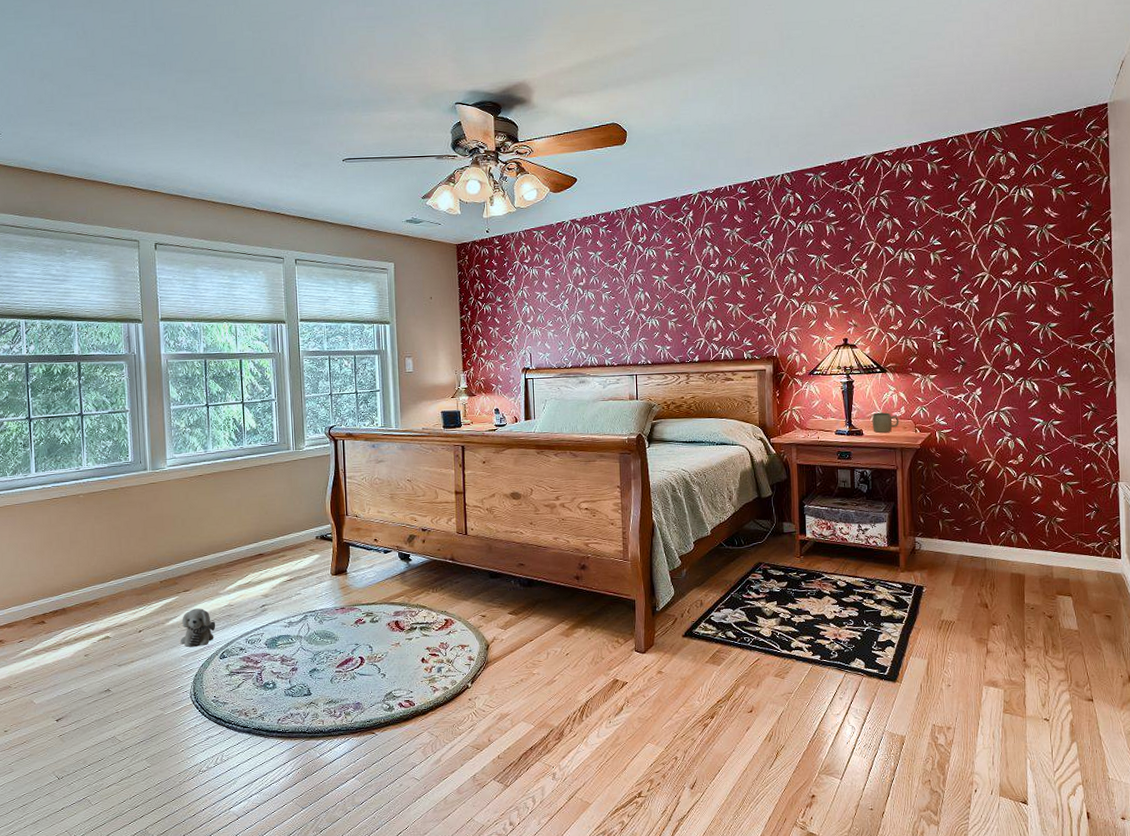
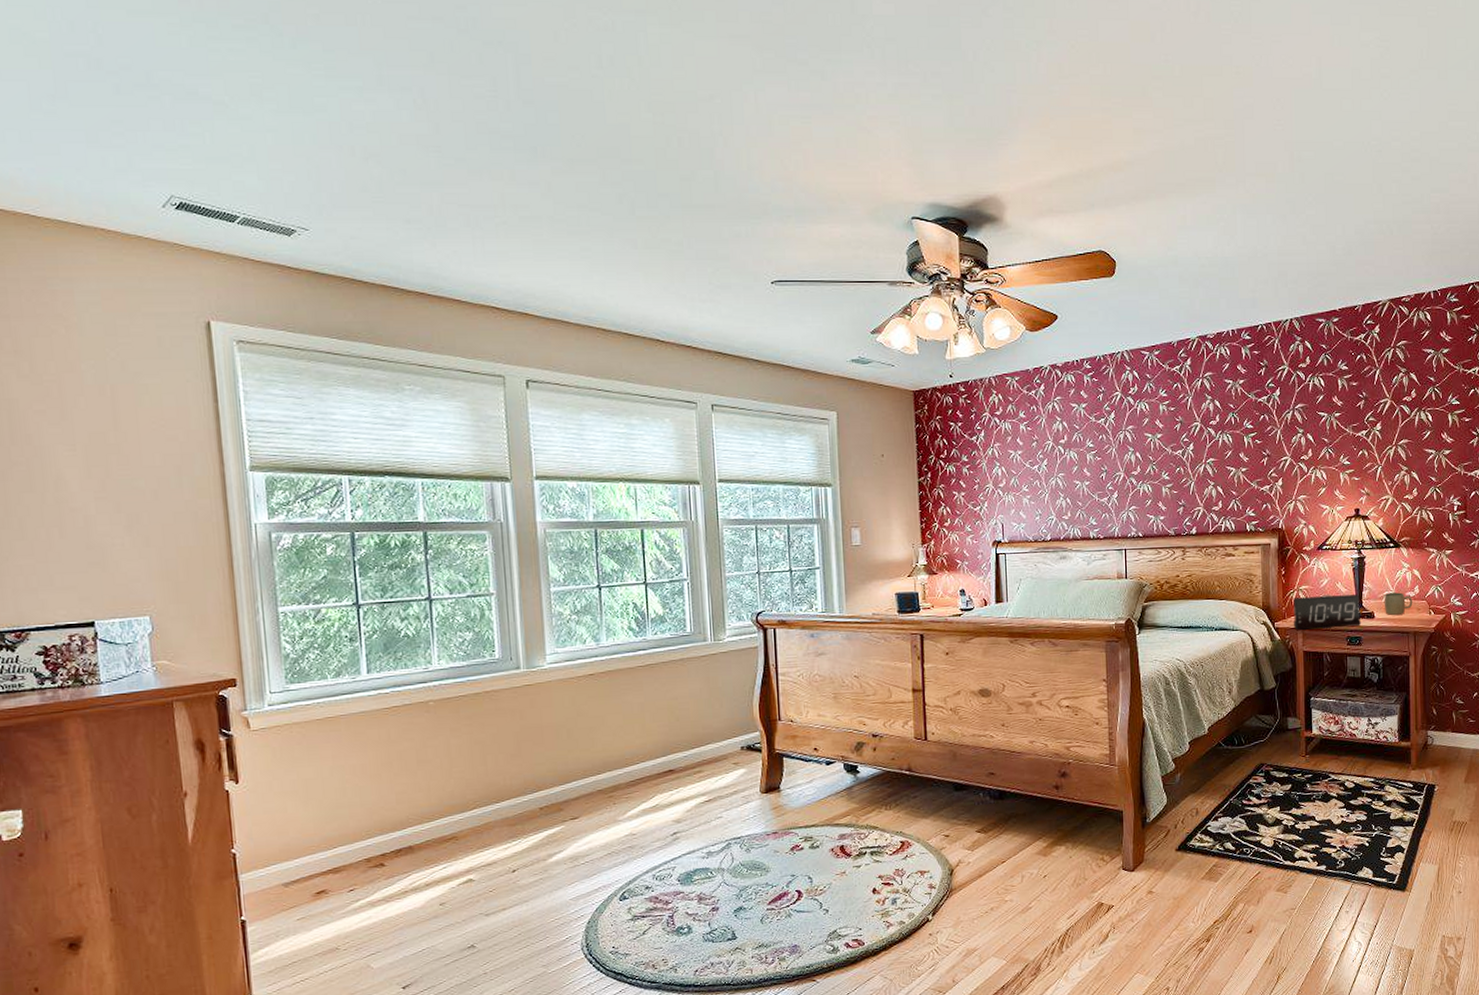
plush toy: present [180,608,216,648] -> none [567,839,614,889]
alarm clock: none [787,413,850,445] -> present [1293,593,1361,630]

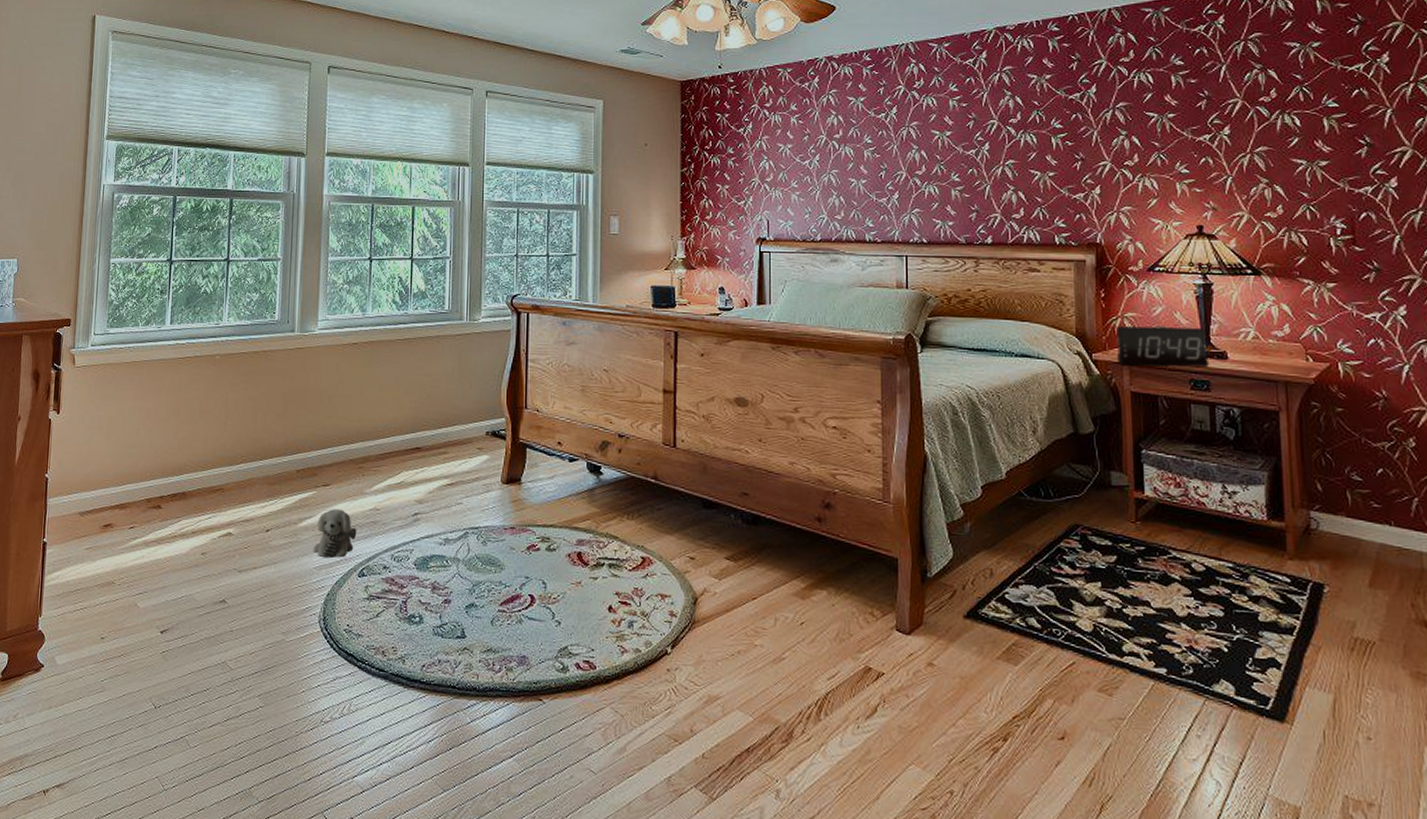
plush toy: none [567,839,614,889] -> present [313,509,357,558]
mug: present [1384,592,1413,615] -> none [1240,330,1282,358]

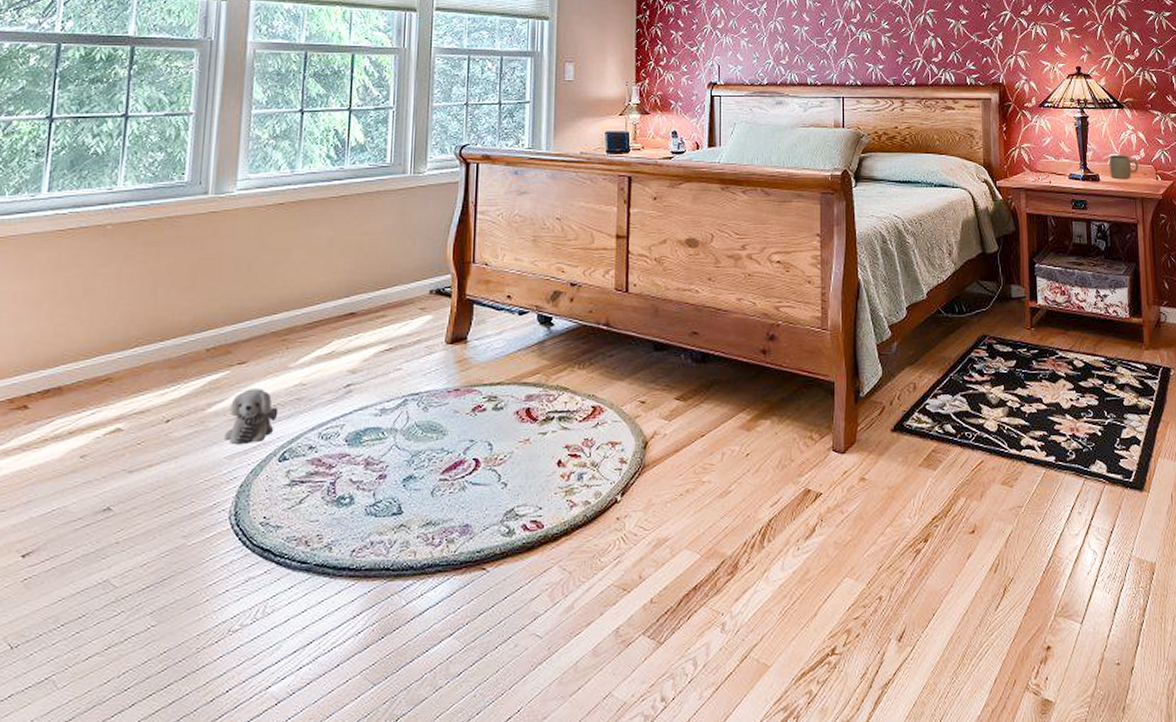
alarm clock: present [1116,326,1209,368] -> none [1015,154,1086,190]
mug: none [1240,330,1282,358] -> present [1108,155,1139,179]

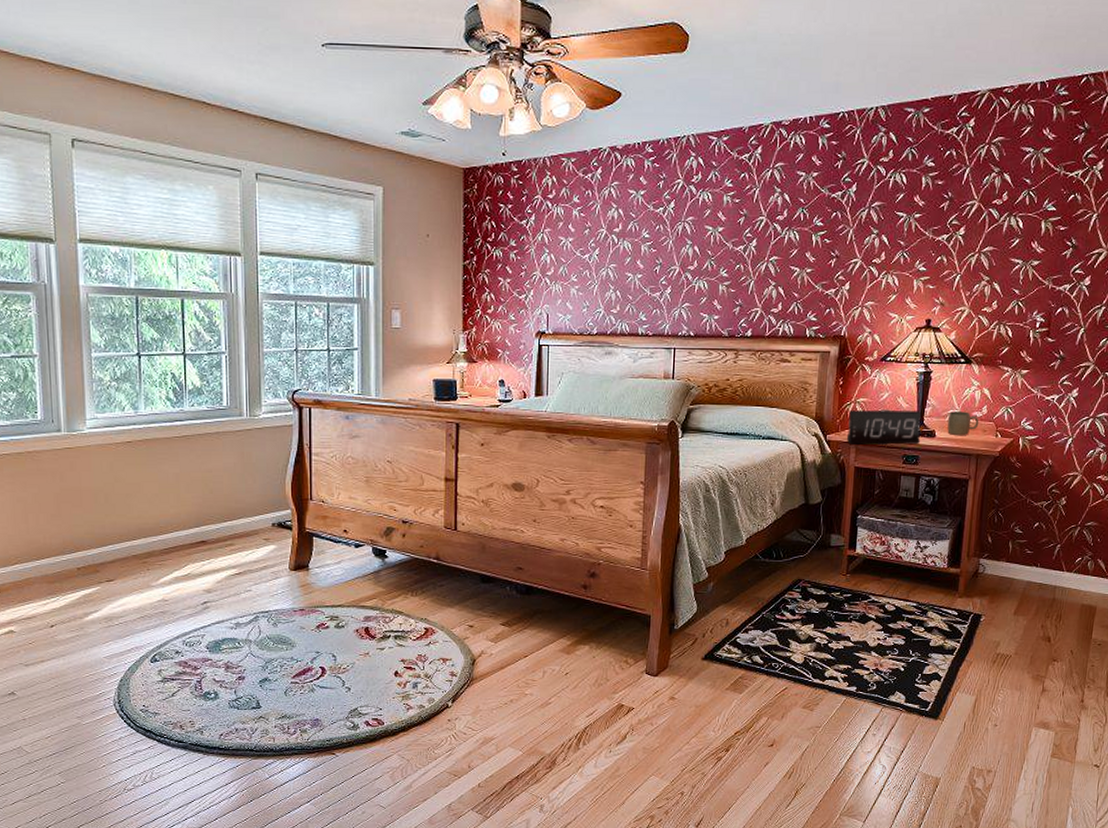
plush toy: present [224,388,279,445] -> none [101,602,146,648]
alarm clock: none [1015,154,1086,190] -> present [847,409,922,445]

